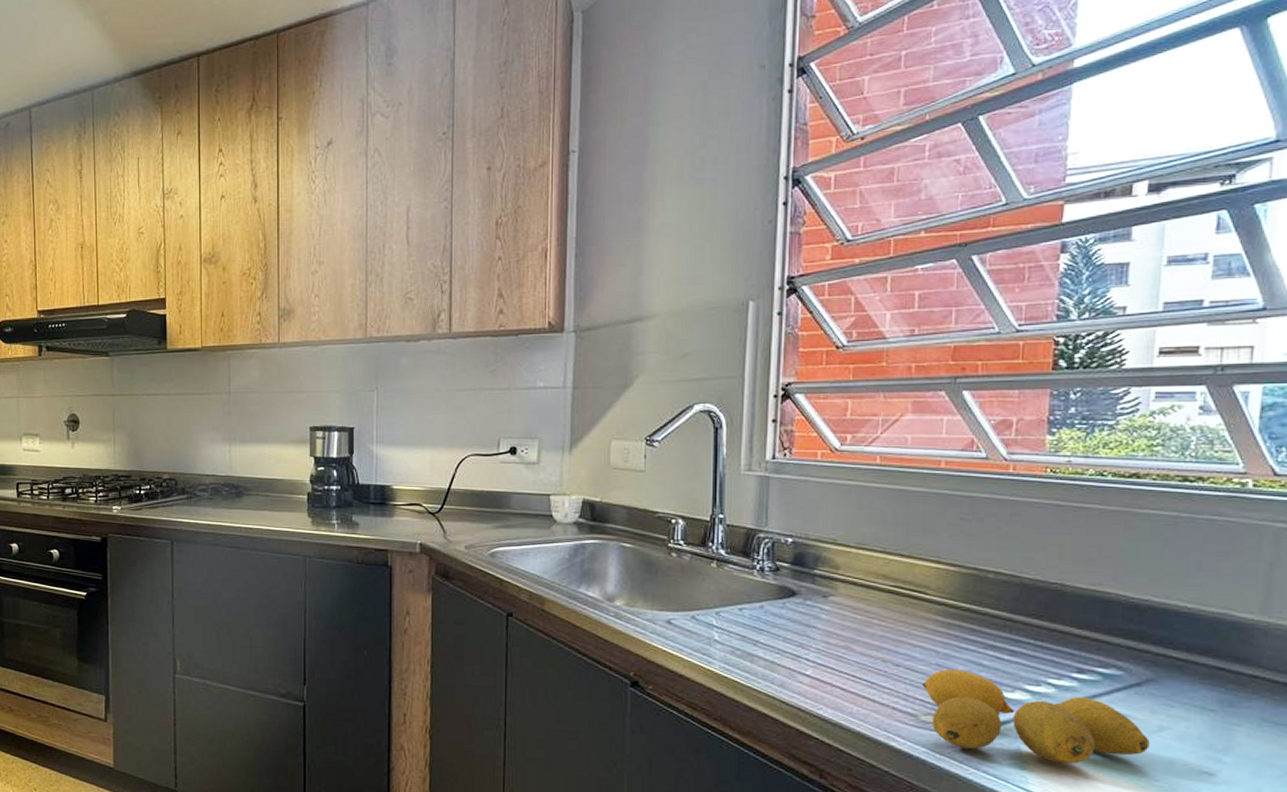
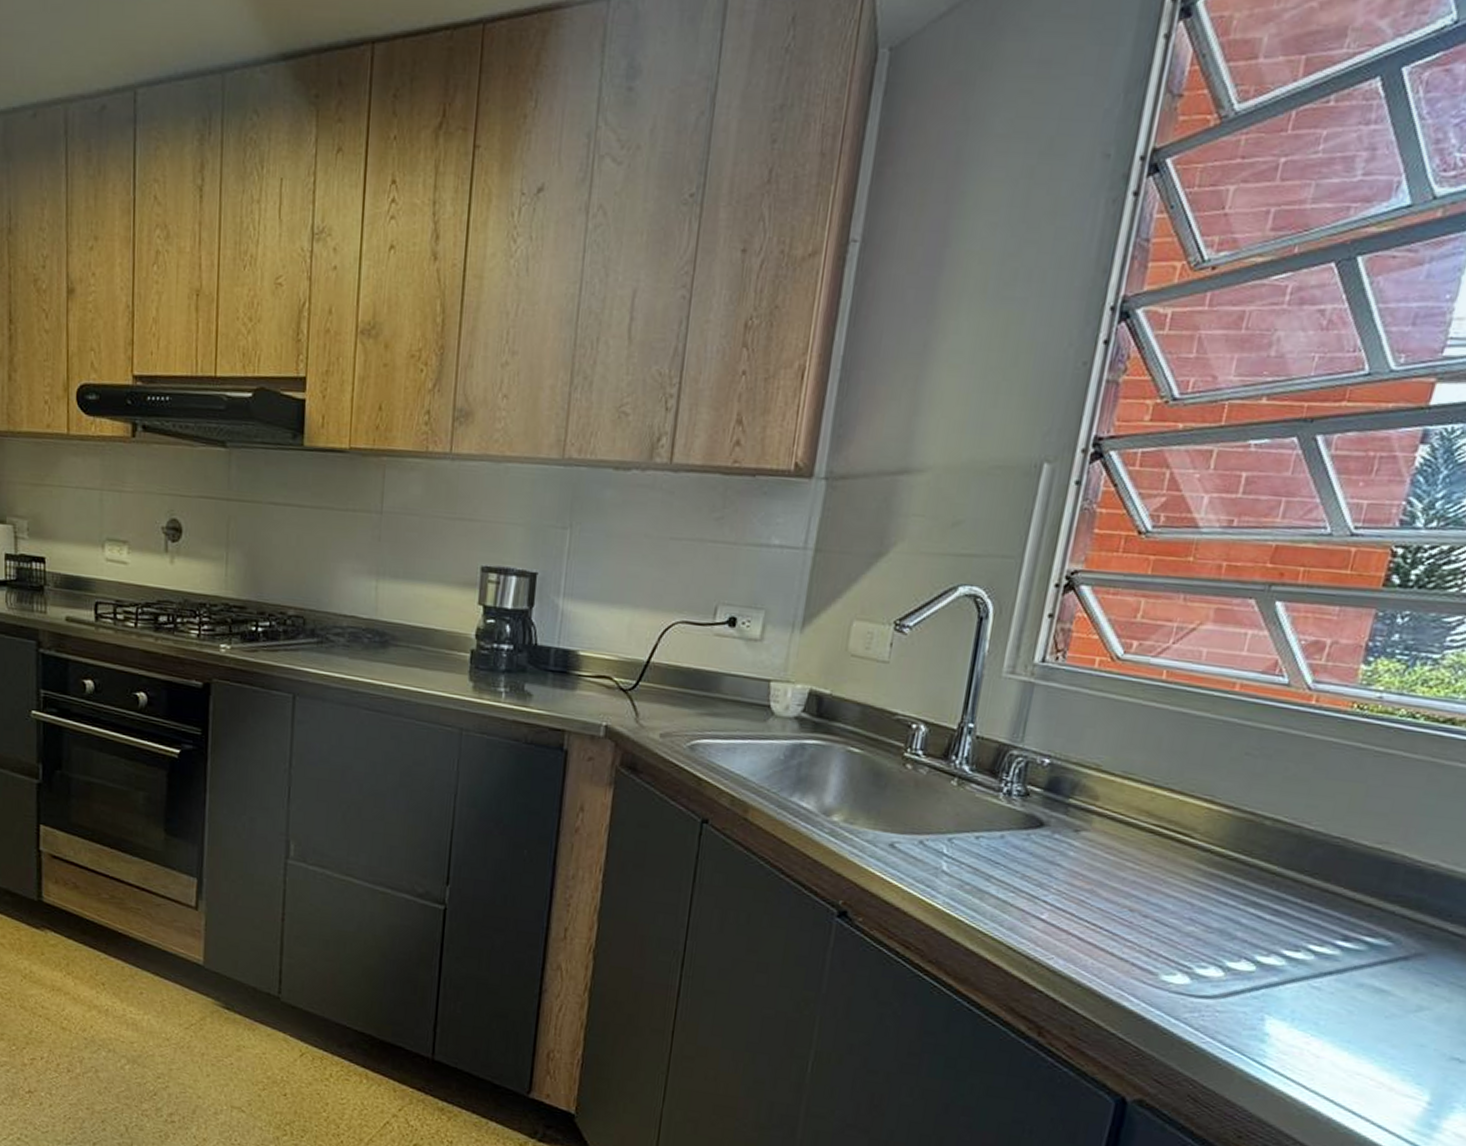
lemon: present [922,669,1150,764] -> none [1168,924,1406,1040]

